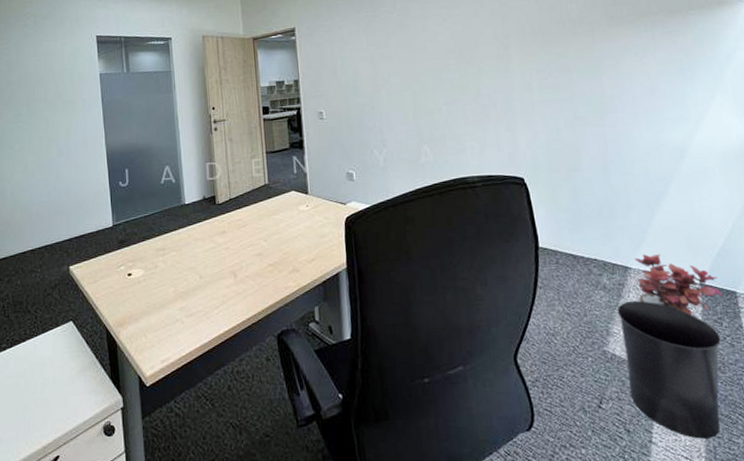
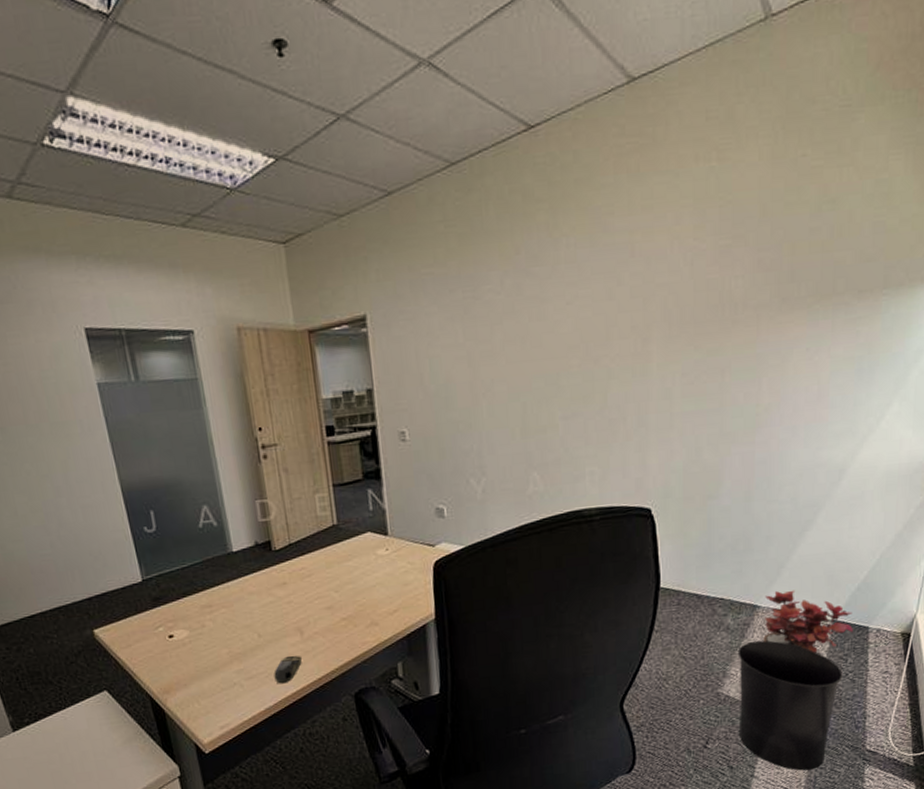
computer mouse: none [210,296,235,322] -> present [274,655,303,684]

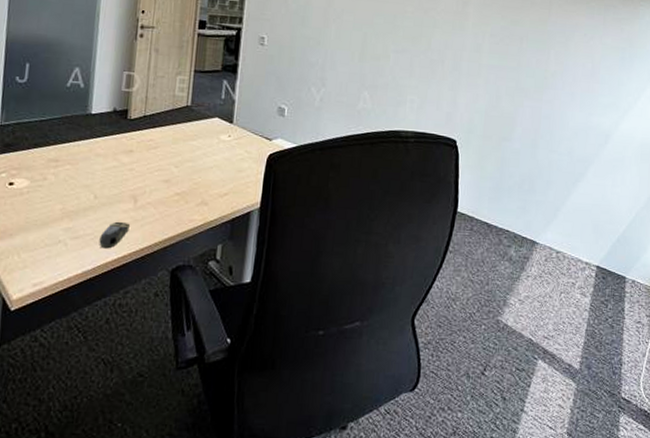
waste bin: present [737,640,843,771] -> none [513,275,604,411]
potted plant: present [763,590,853,653] -> none [539,232,613,295]

